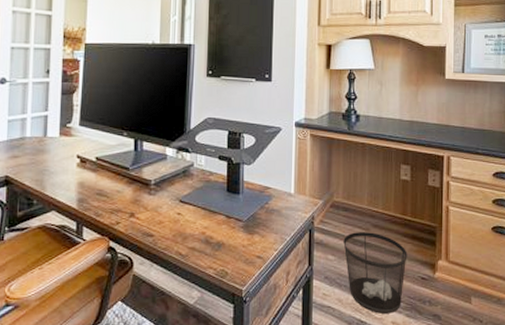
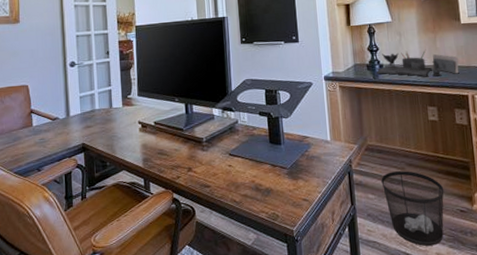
desk organizer: none [352,103,438,133] -> present [376,49,459,77]

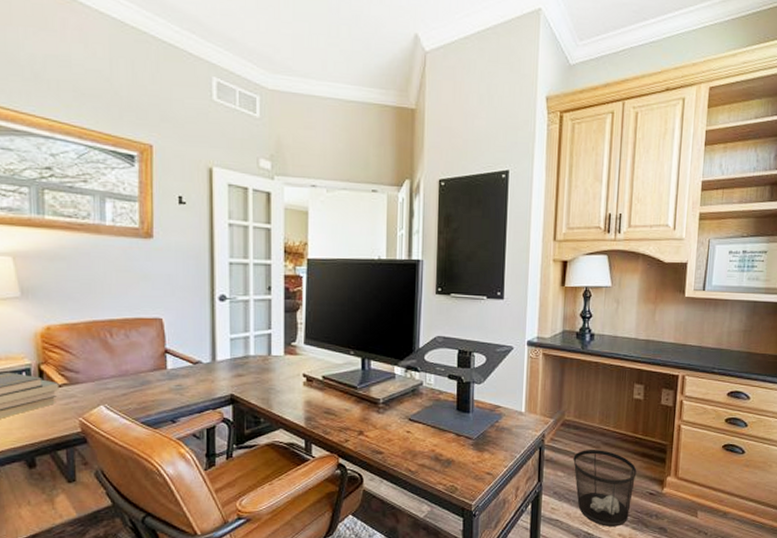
desk organizer: present [376,49,459,77] -> none [586,321,675,352]

